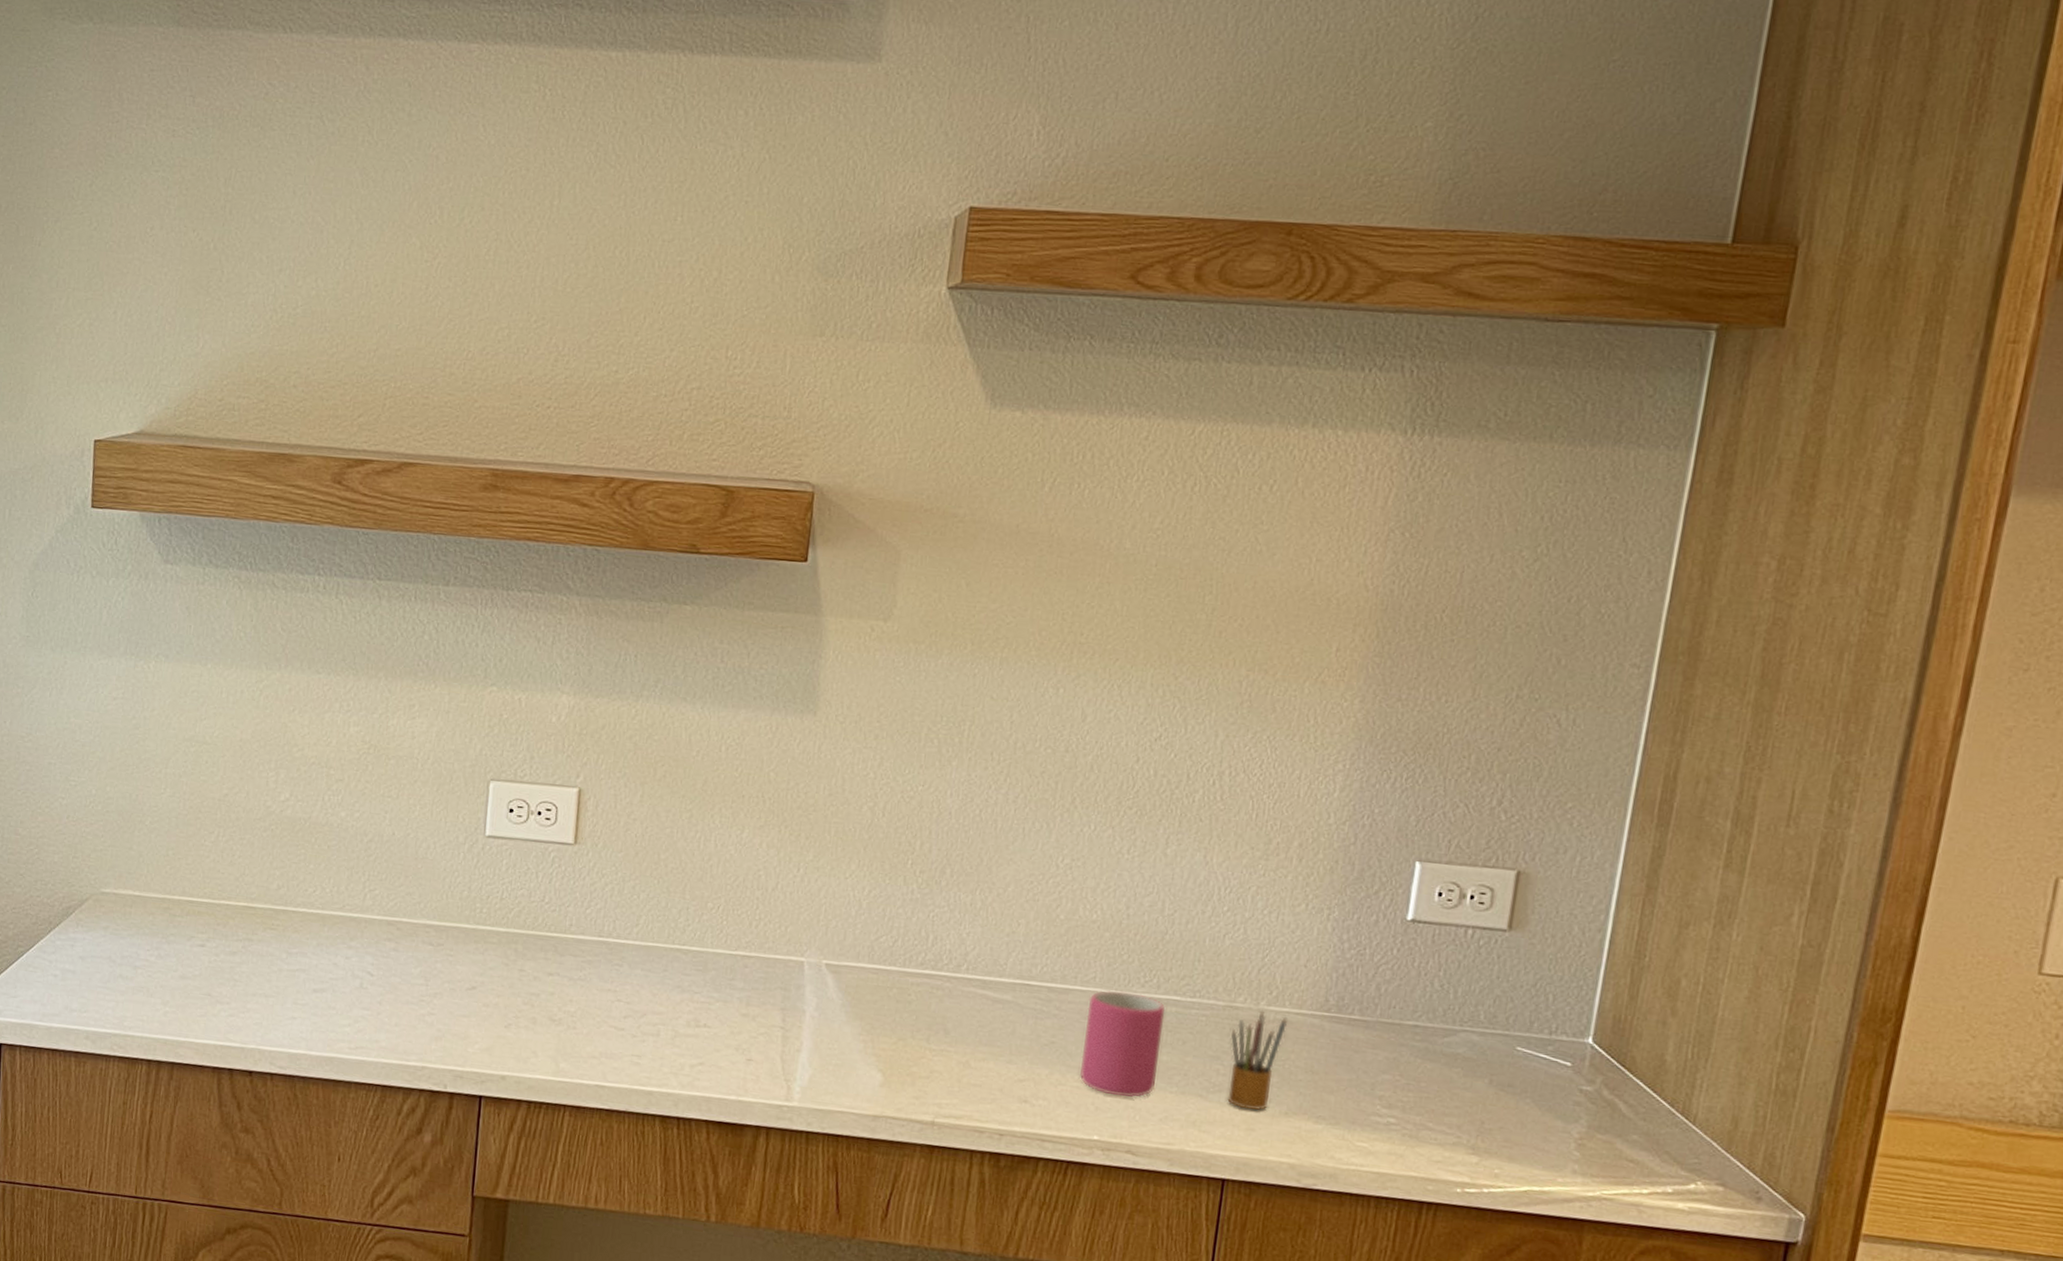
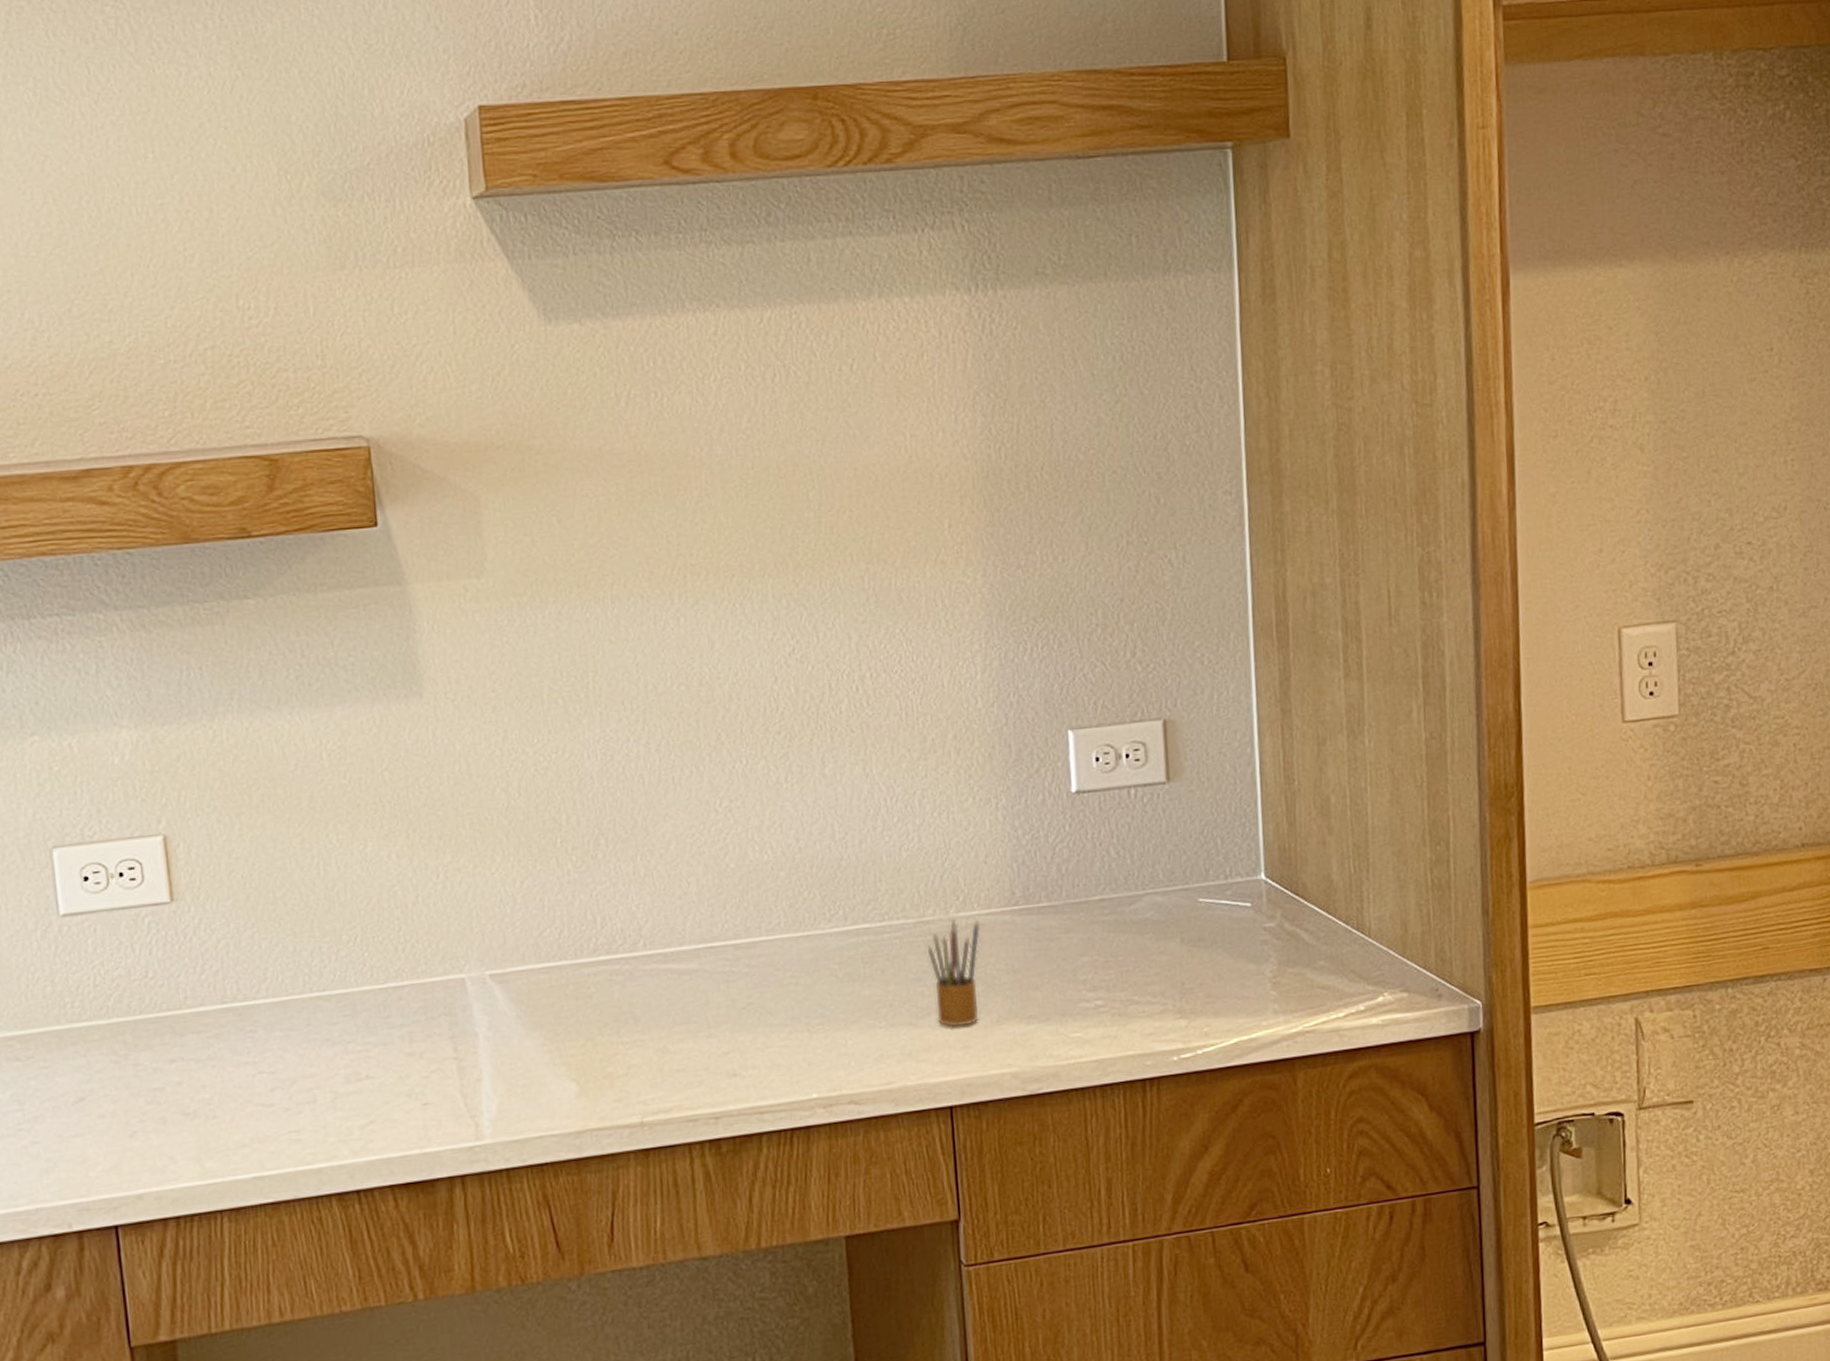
mug: present [1079,990,1166,1098] -> none [777,930,864,1046]

